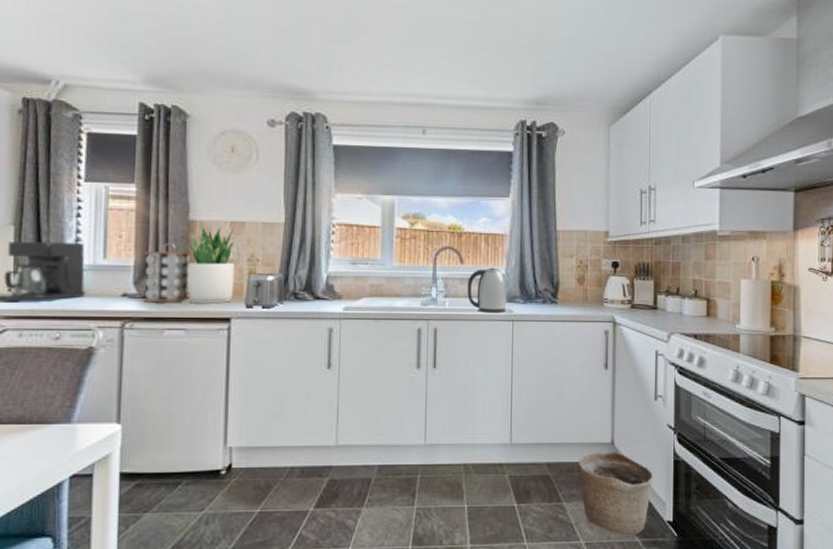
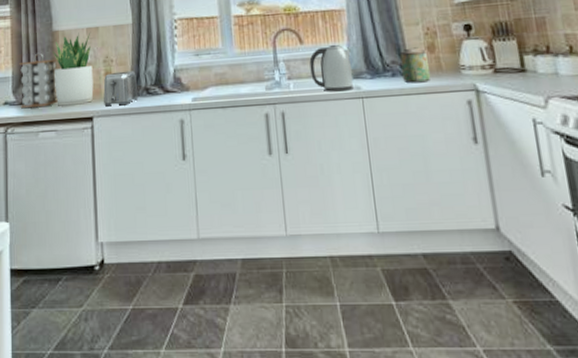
canister: none [552,278,577,311] -> present [400,47,431,83]
basket: present [579,450,654,536] -> none [460,237,558,343]

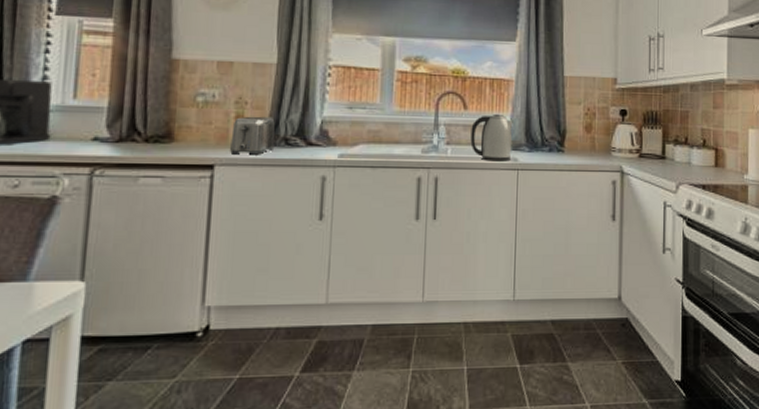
spice rack: present [19,52,58,108] -> none [115,82,174,148]
planter: present [53,31,94,106] -> none [167,65,223,149]
canister: present [400,47,431,83] -> none [559,125,584,160]

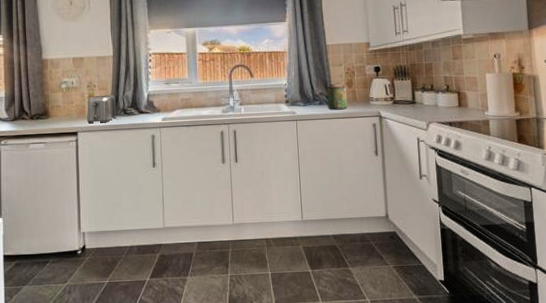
kettle: present [470,113,513,162] -> none [257,78,290,116]
canister: none [559,125,584,160] -> present [326,83,348,110]

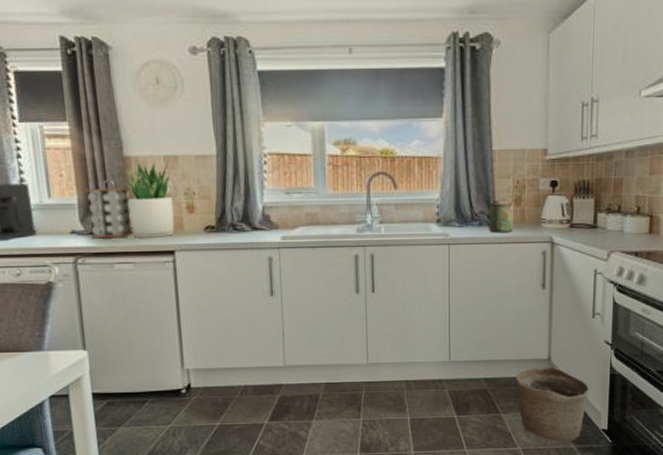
spice rack: none [11,77,47,124] -> present [85,179,134,239]
planter: none [42,61,78,123] -> present [125,160,175,238]
toaster: present [87,94,117,124] -> none [185,205,225,241]
basket: none [360,222,425,294] -> present [516,366,590,443]

